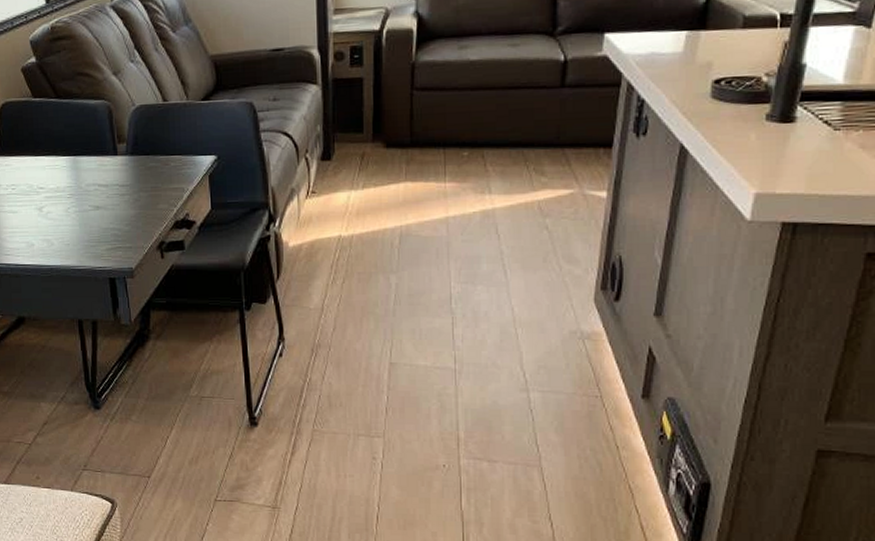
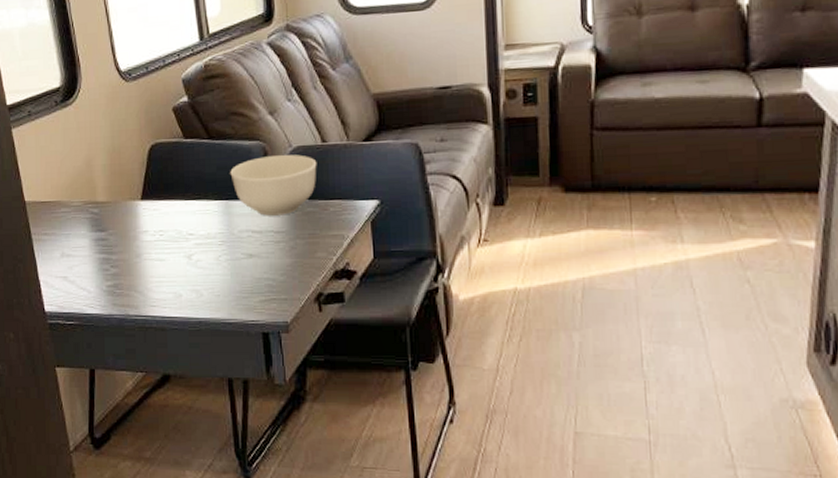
bowl: none [77,113,159,171] -> present [230,154,317,216]

